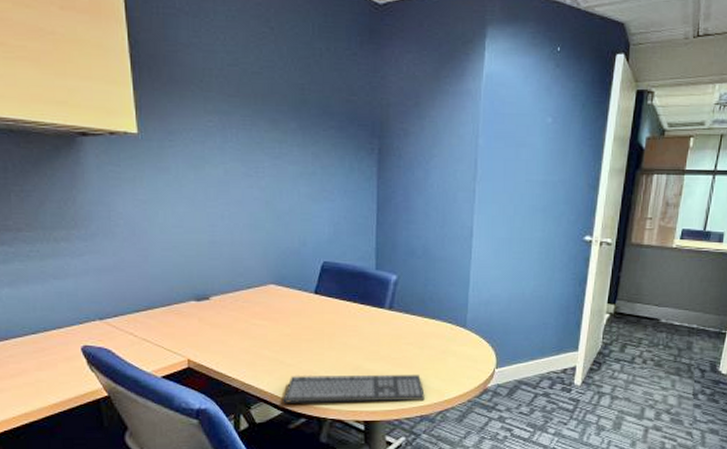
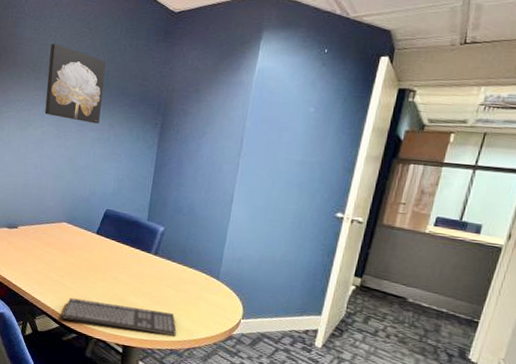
wall art: none [219,49,300,154] -> present [44,43,106,124]

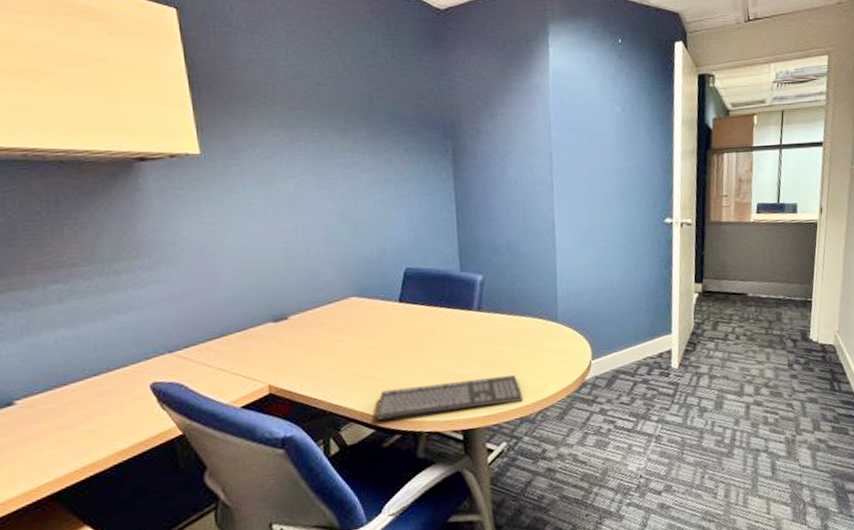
wall art: present [44,43,106,124] -> none [281,63,372,163]

